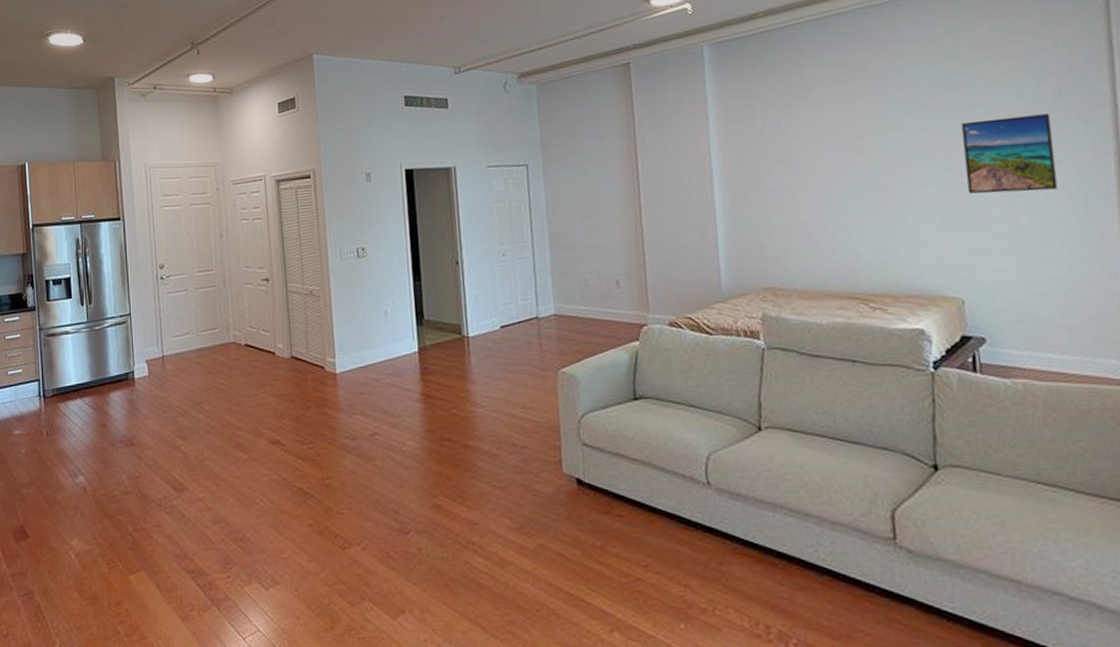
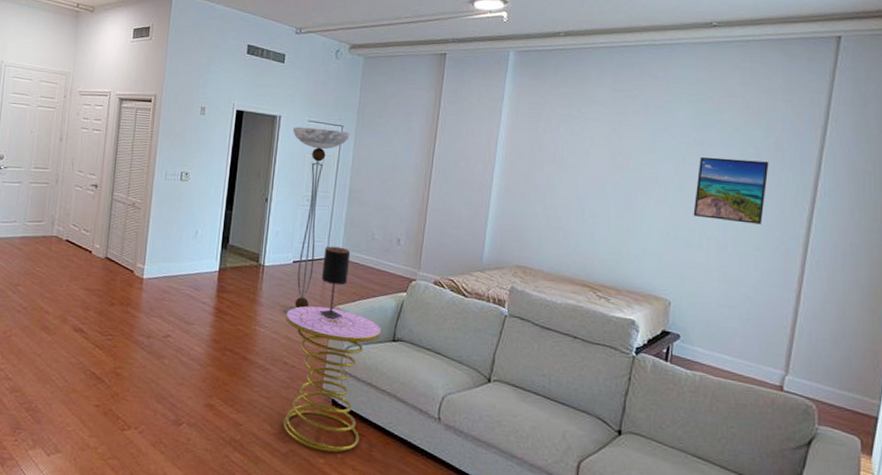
floor lamp: none [471,170,538,386] -> present [285,126,350,313]
side table: none [503,372,620,541] -> present [283,305,382,452]
table lamp: none [533,301,570,385] -> present [320,246,351,319]

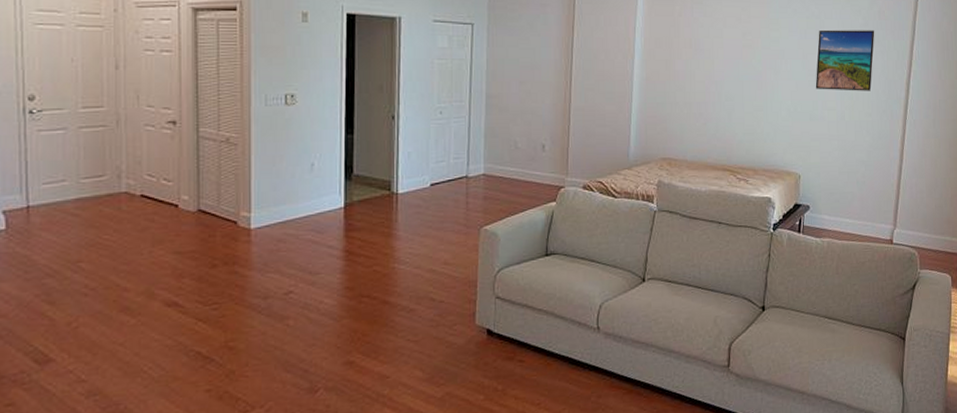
side table: present [283,305,382,452] -> none [428,230,534,387]
floor lamp: present [285,126,350,313] -> none [416,28,482,243]
table lamp: present [320,246,351,319] -> none [464,161,494,242]

